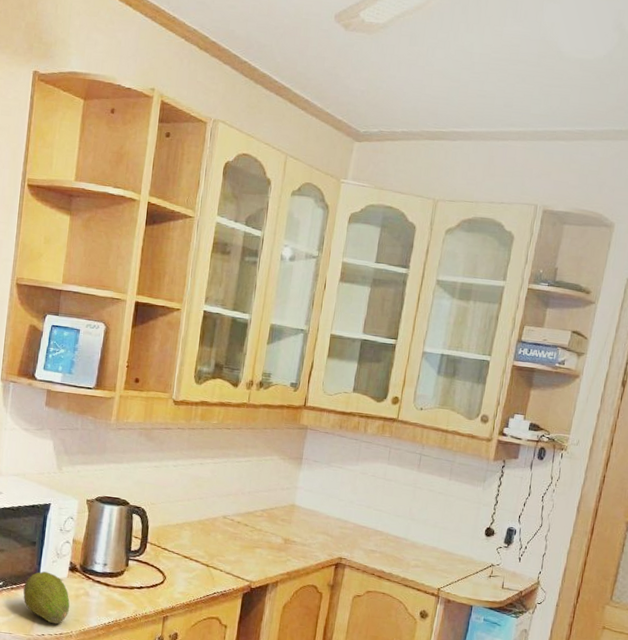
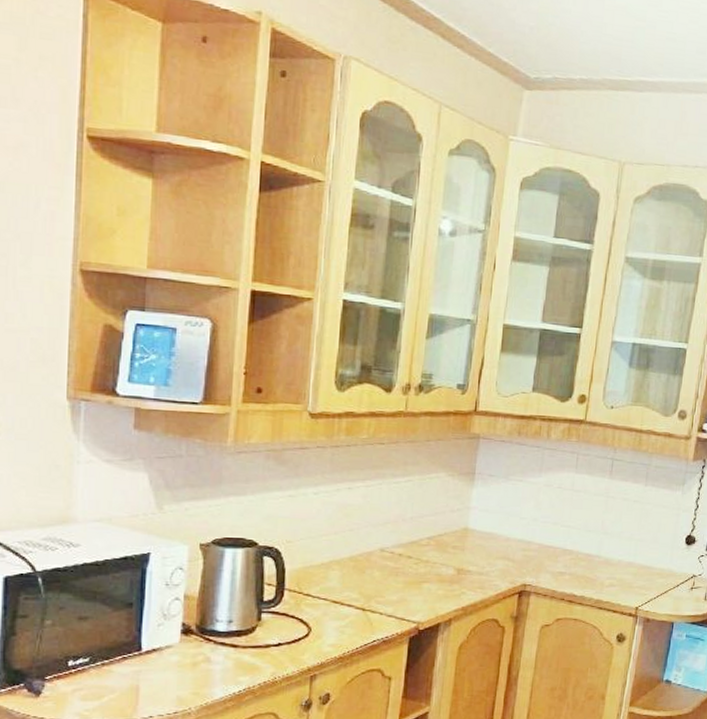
fruit: present [23,571,70,625] -> none [119,638,186,702]

